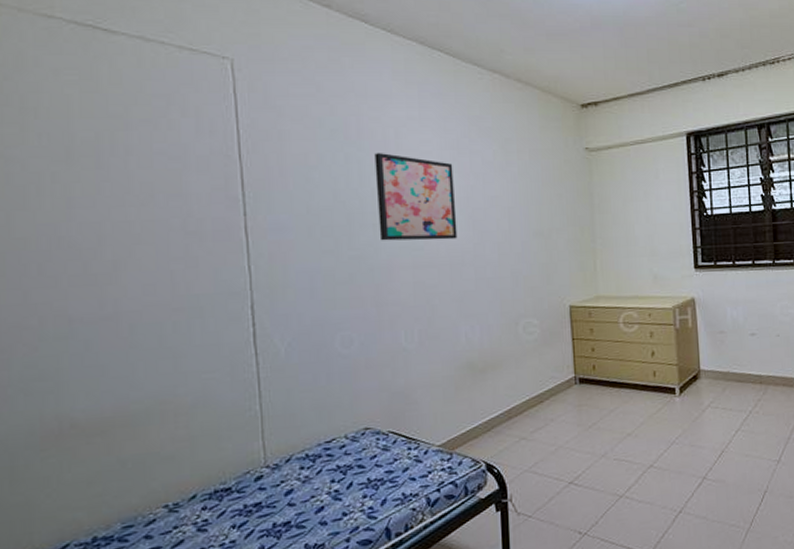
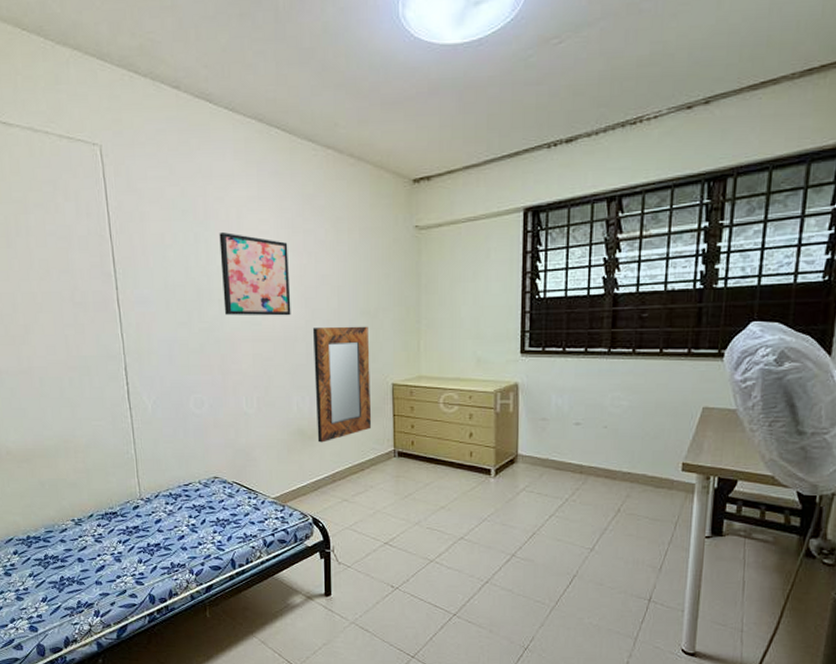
home mirror: none [481,247,549,376] -> present [312,326,371,443]

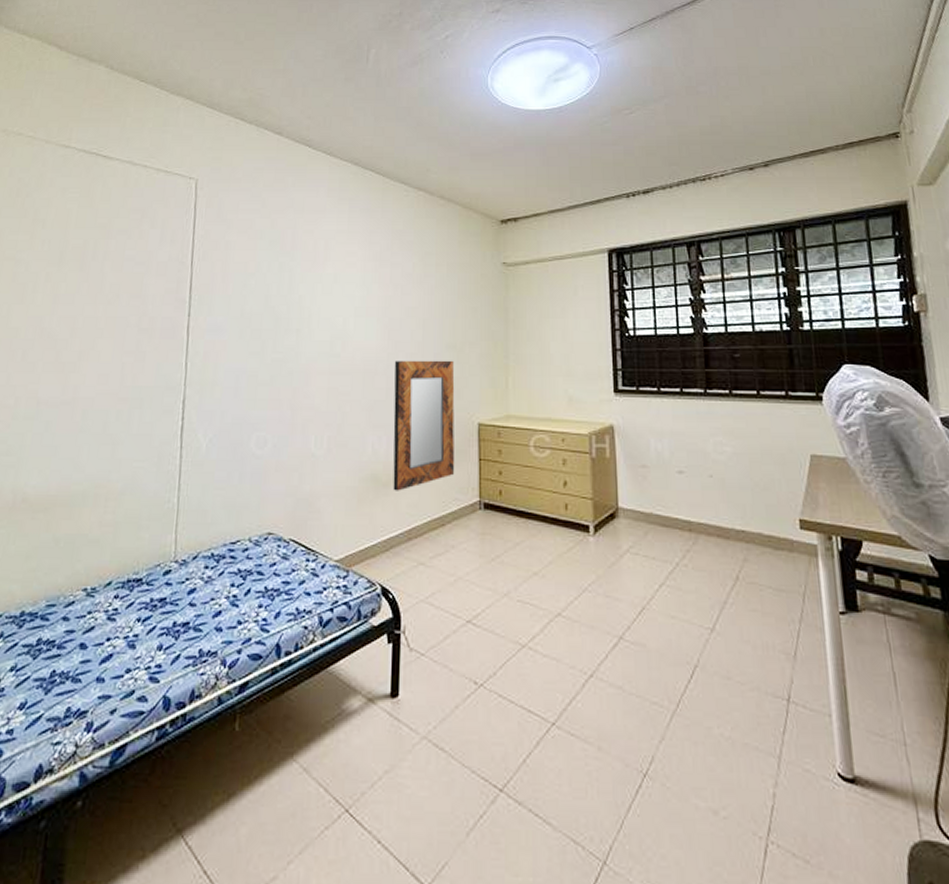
wall art: present [219,231,291,316] -> none [301,262,374,348]

